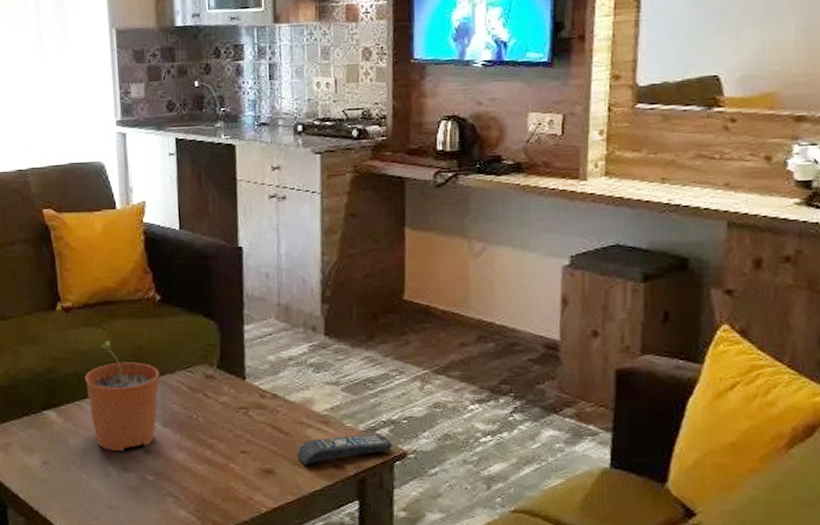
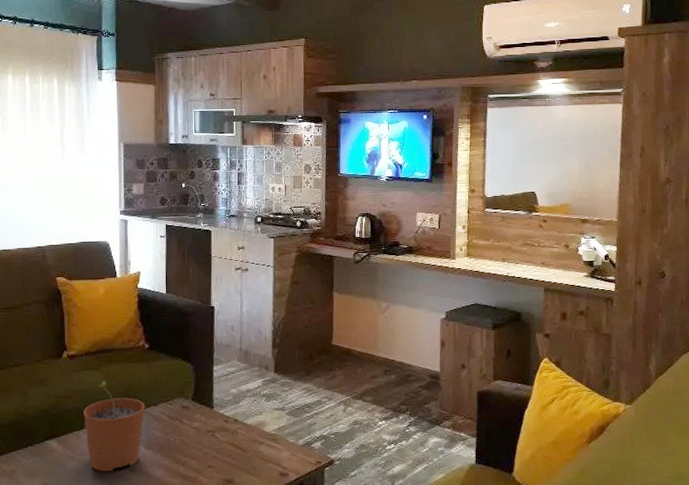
remote control: present [297,434,392,466] -> none [252,447,323,475]

